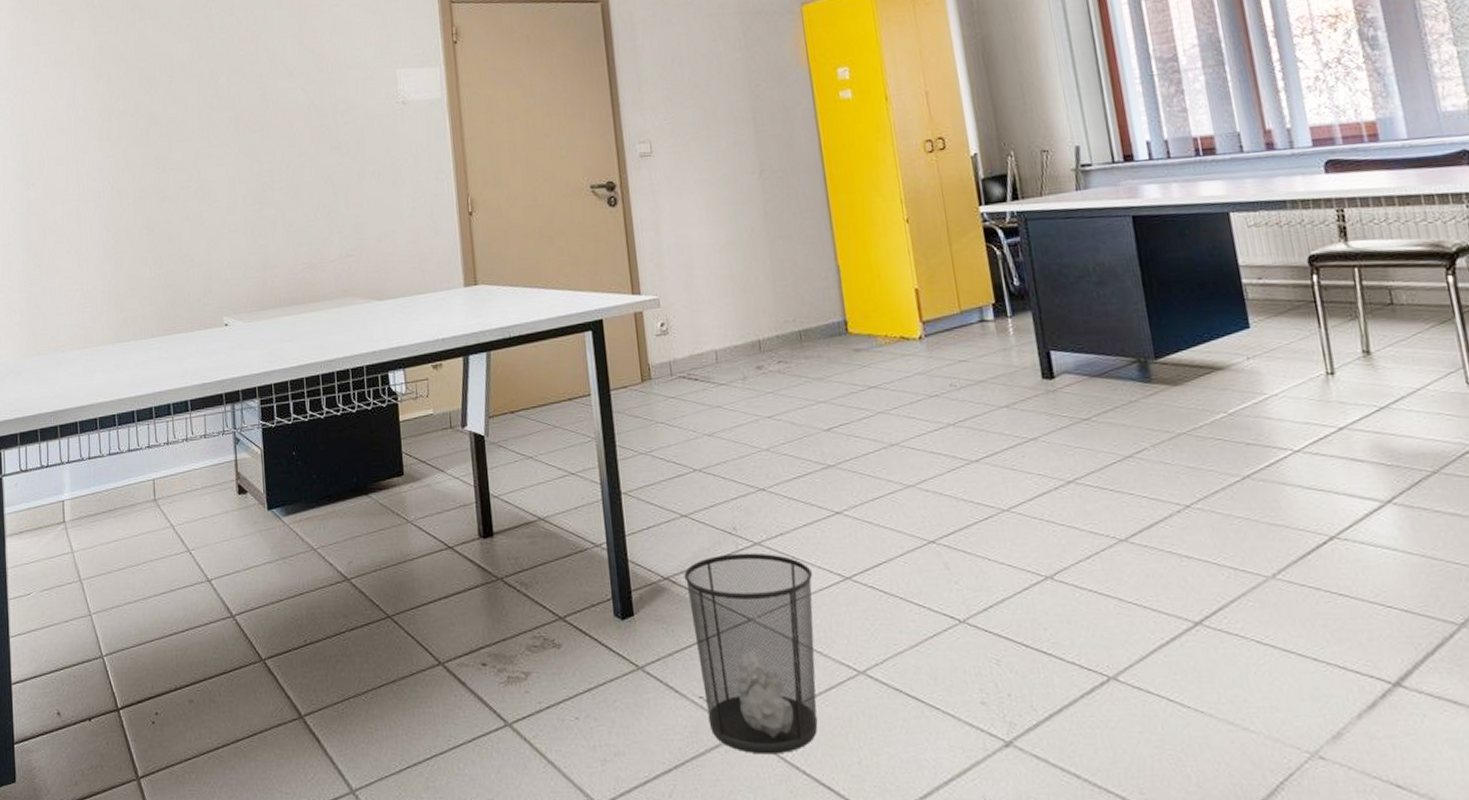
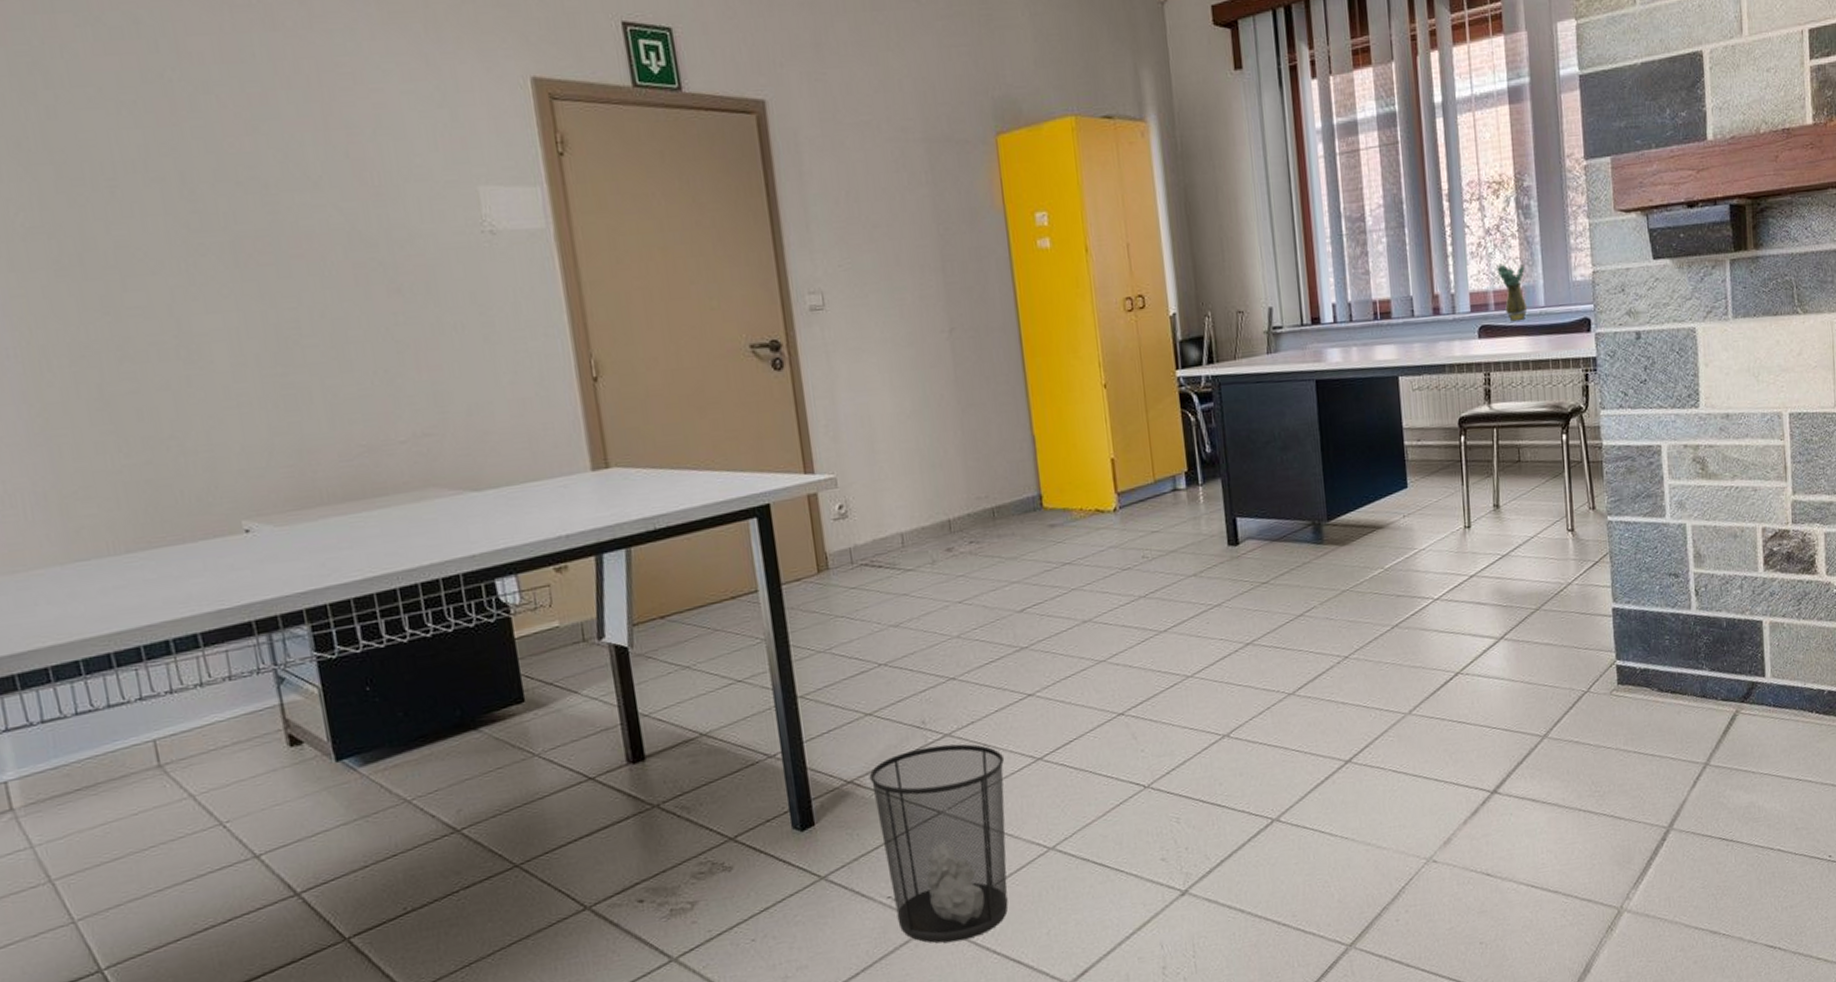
vase: none [1338,96,1386,156] -> present [1495,263,1528,322]

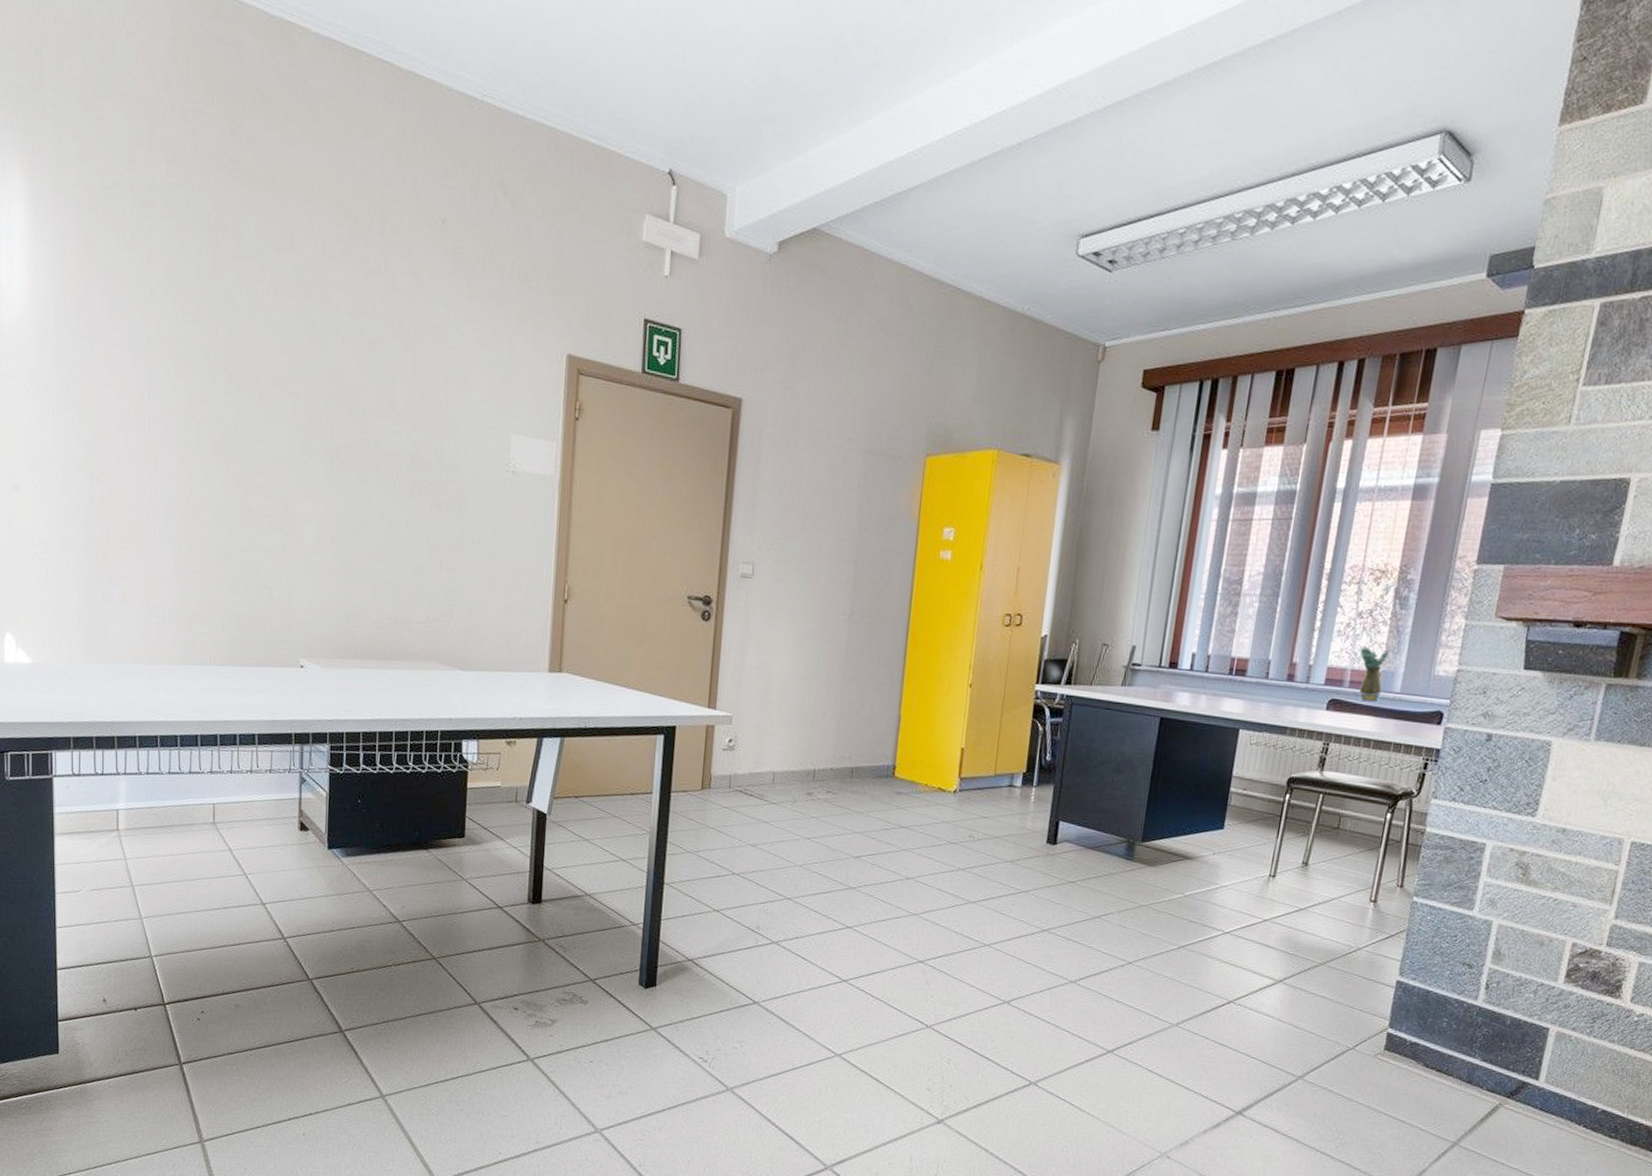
waste bin: present [869,743,1008,944] -> none [703,947,817,1108]

